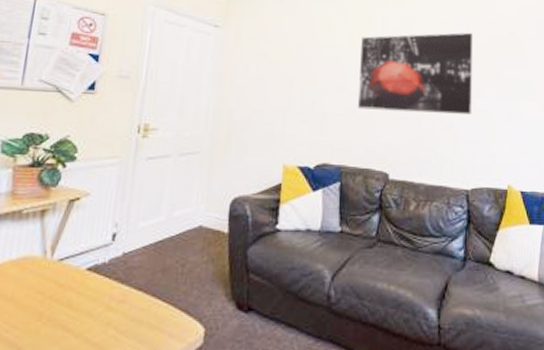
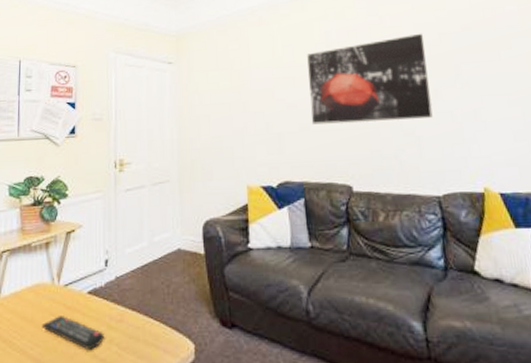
remote control: none [23,294,101,334] -> present [41,316,104,351]

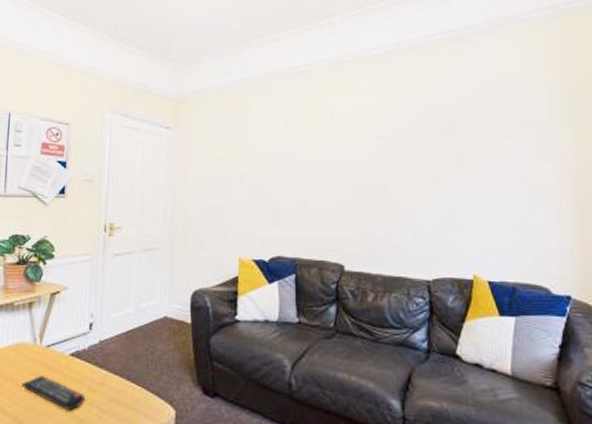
wall art: present [307,33,433,125] -> none [308,116,430,204]

